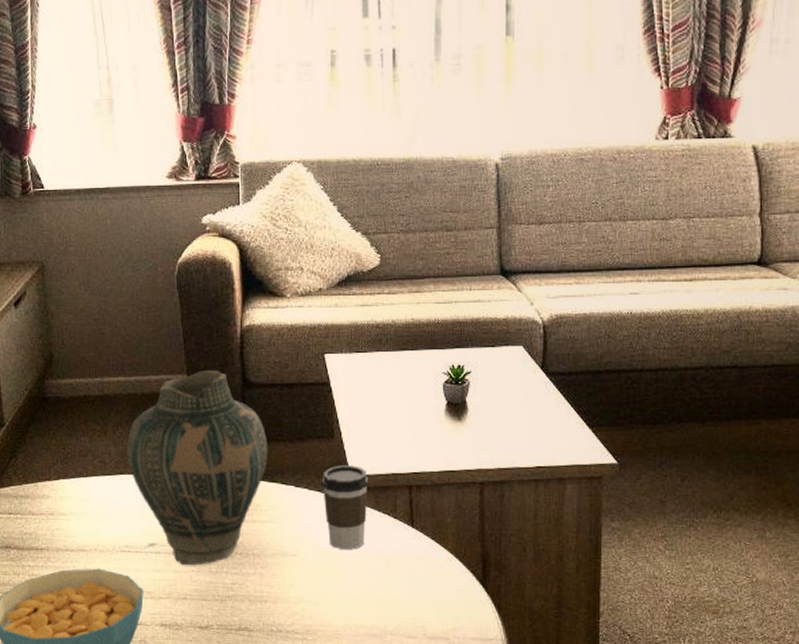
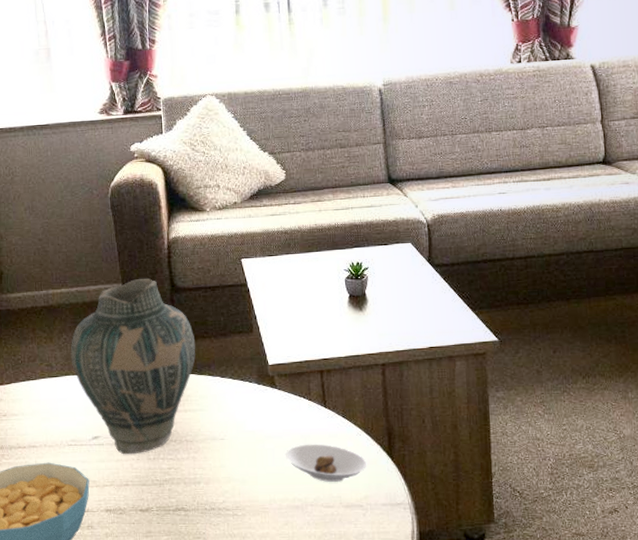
coffee cup: present [321,465,369,550] -> none [243,356,286,431]
saucer: none [364,566,457,610] -> present [285,444,367,482]

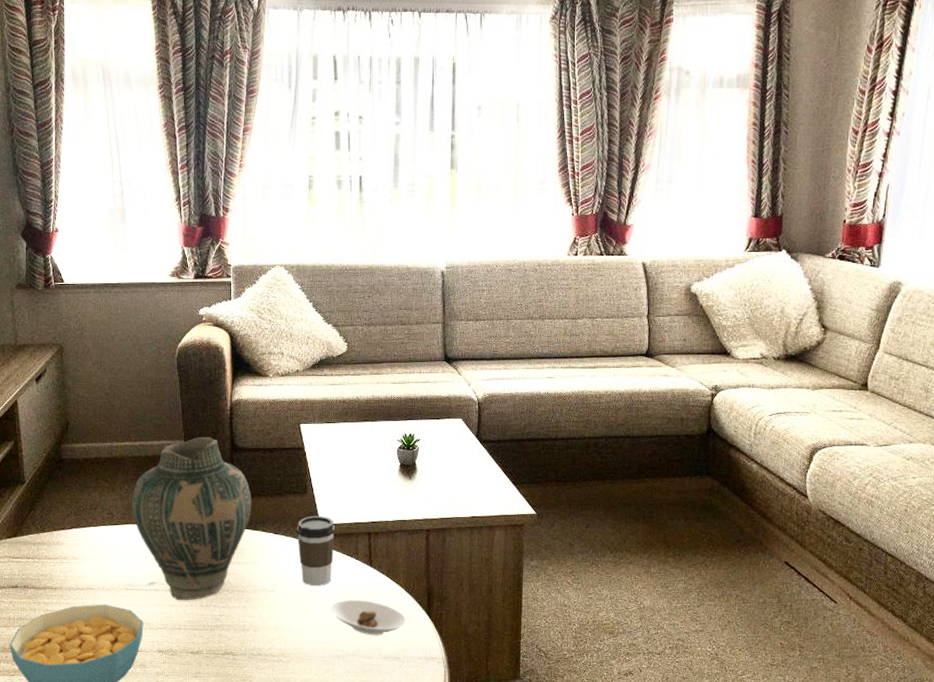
coffee cup: none [243,356,286,431] -> present [296,516,336,586]

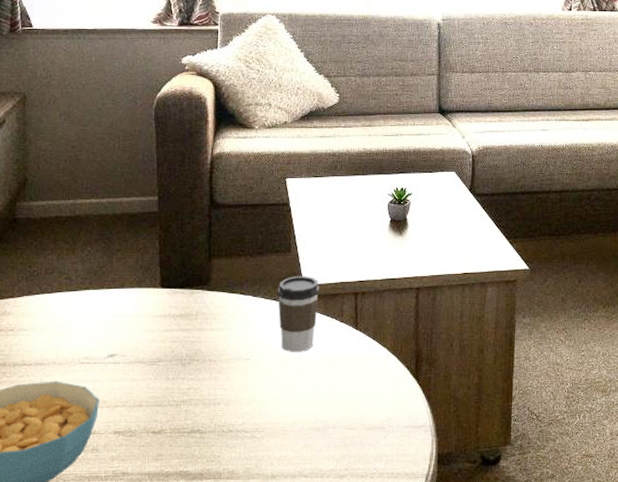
vase: present [131,437,252,601] -> none [93,193,230,374]
saucer: present [330,599,407,635] -> none [311,365,393,404]

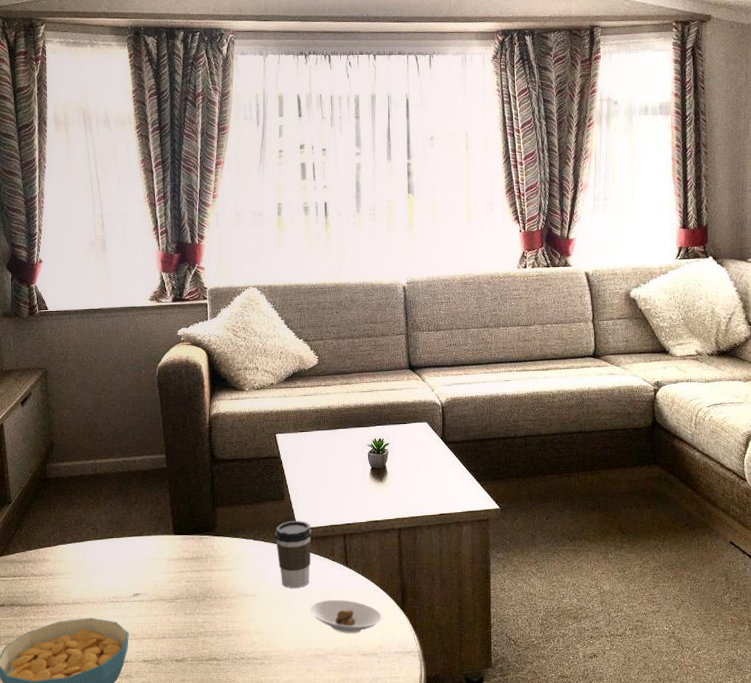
saucer: none [311,365,393,404] -> present [309,599,383,633]

